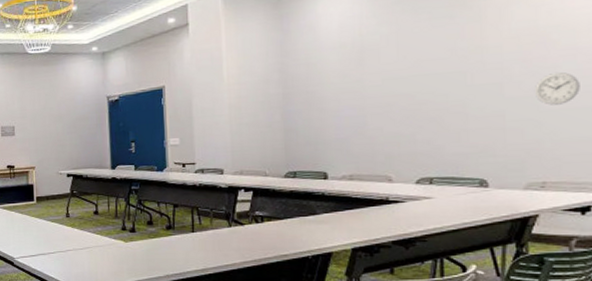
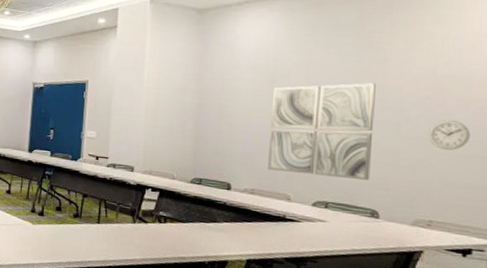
wall art: none [362,45,475,153] -> present [268,83,376,181]

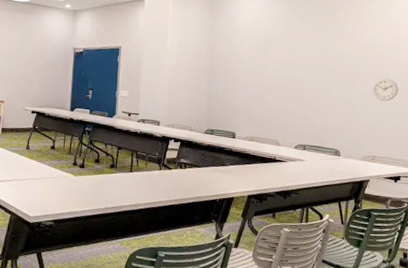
wall art: present [268,83,376,181] -> none [263,49,337,127]

